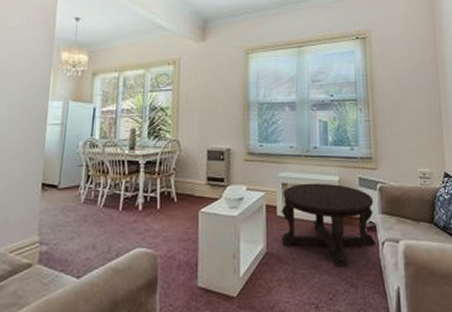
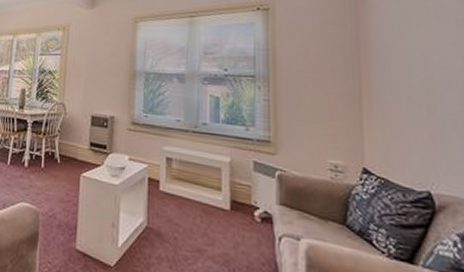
coffee table: present [281,183,376,267] -> none [162,160,271,257]

